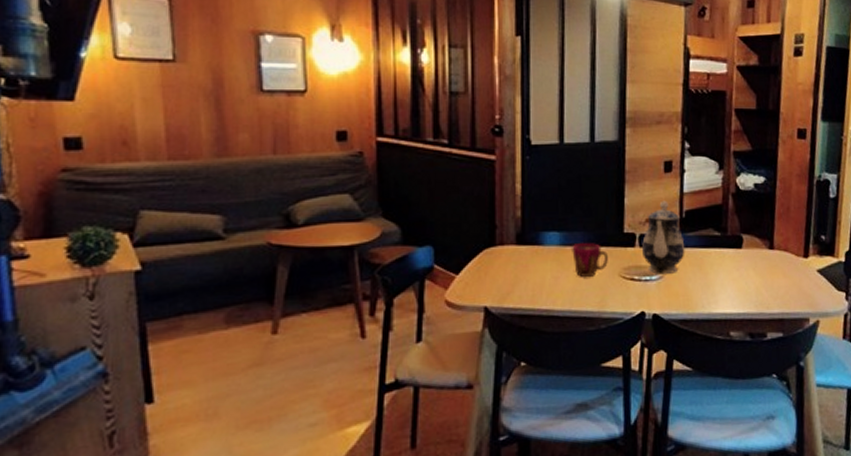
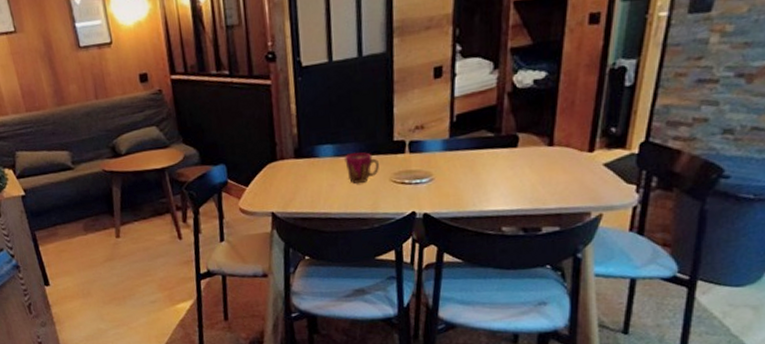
teapot: present [641,200,685,274] -> none [411,106,456,177]

